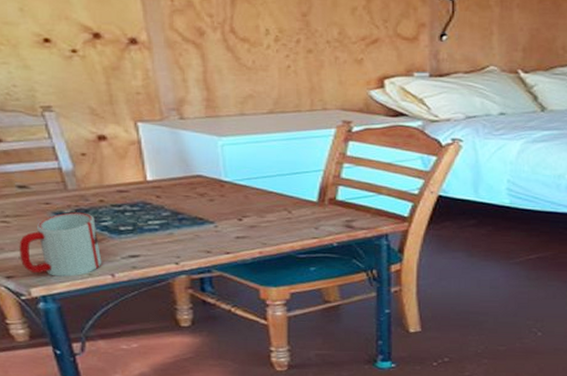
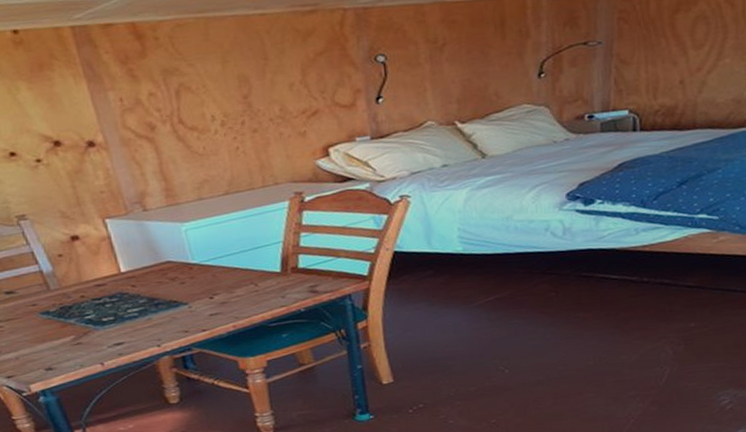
mug: present [19,212,102,277] -> none [14,309,91,372]

